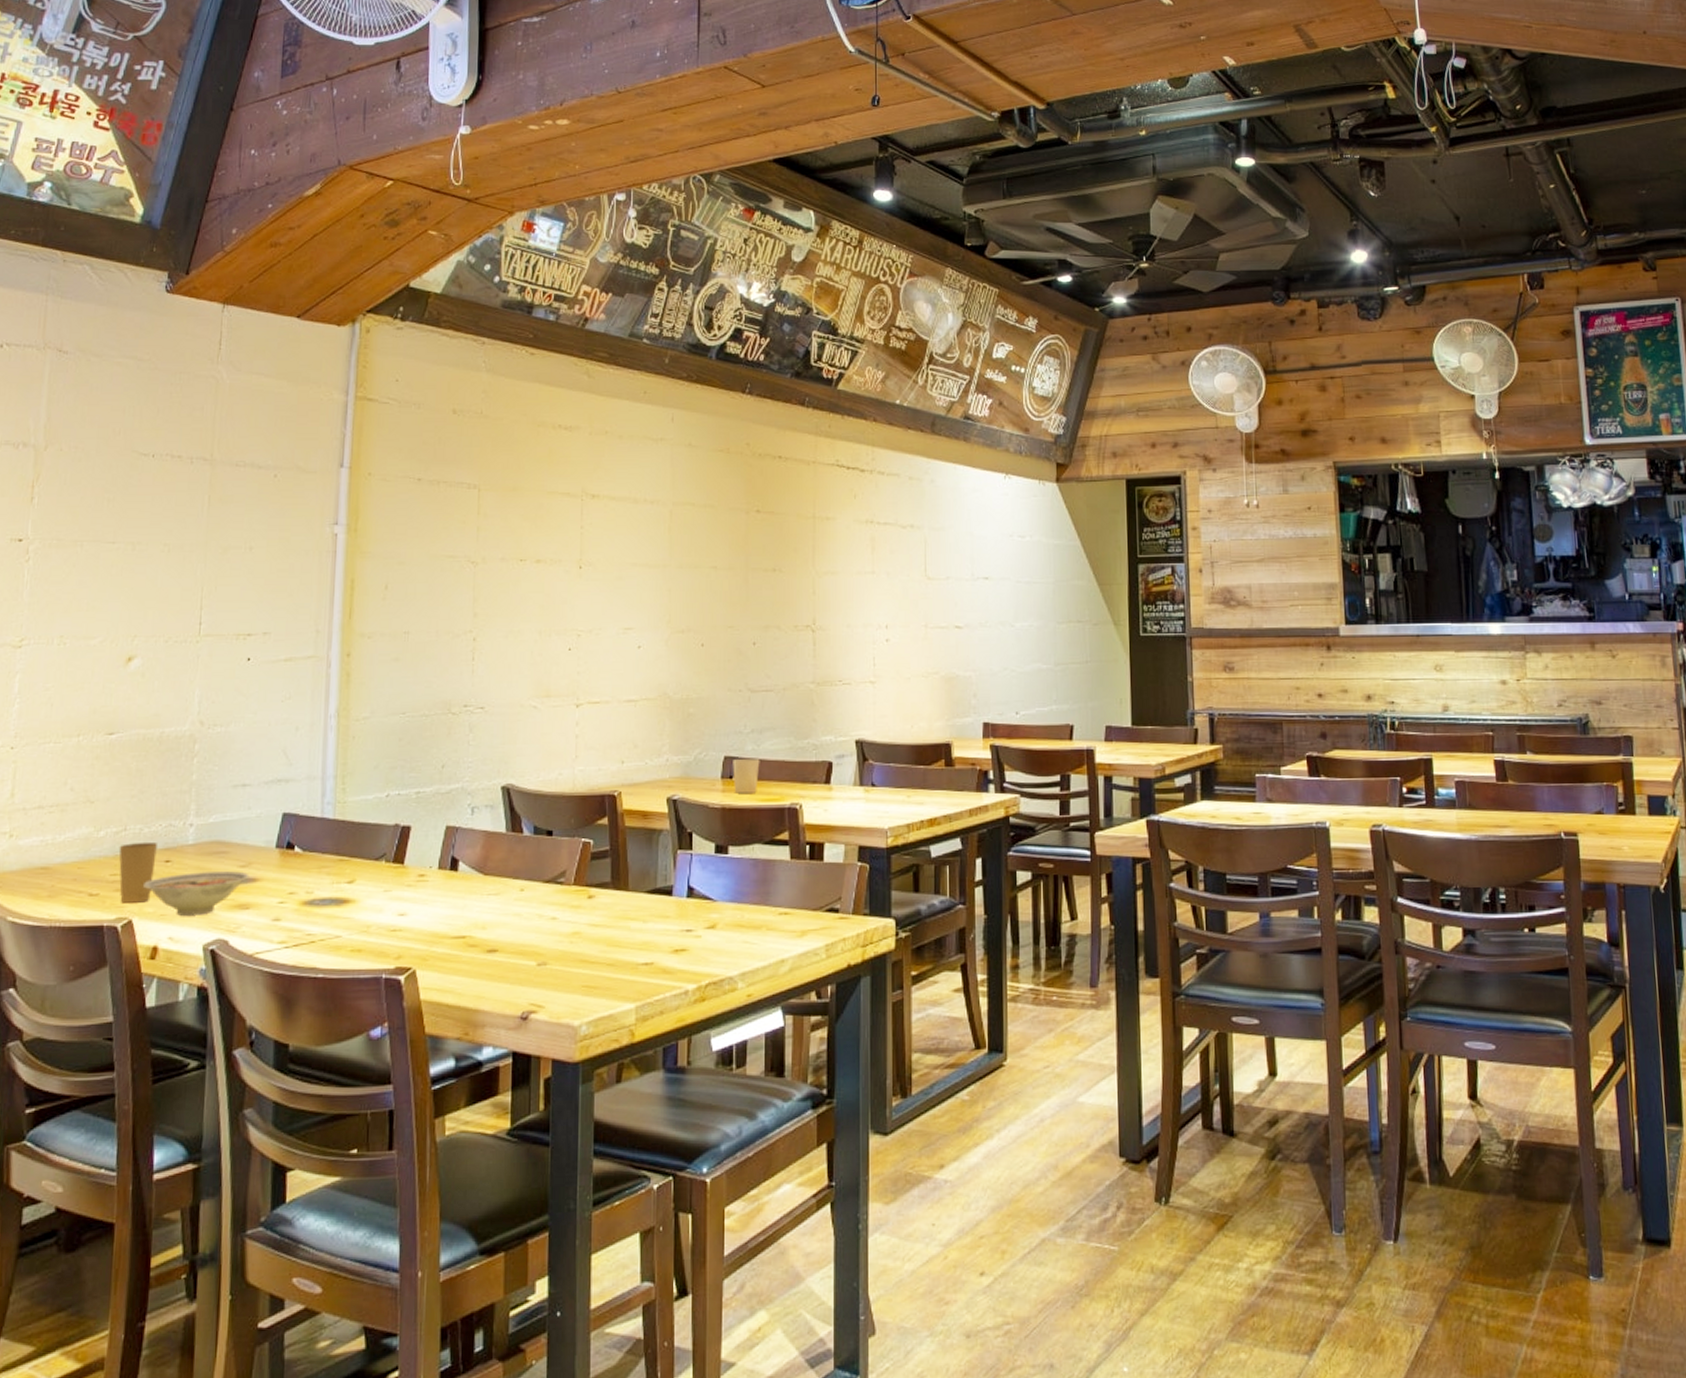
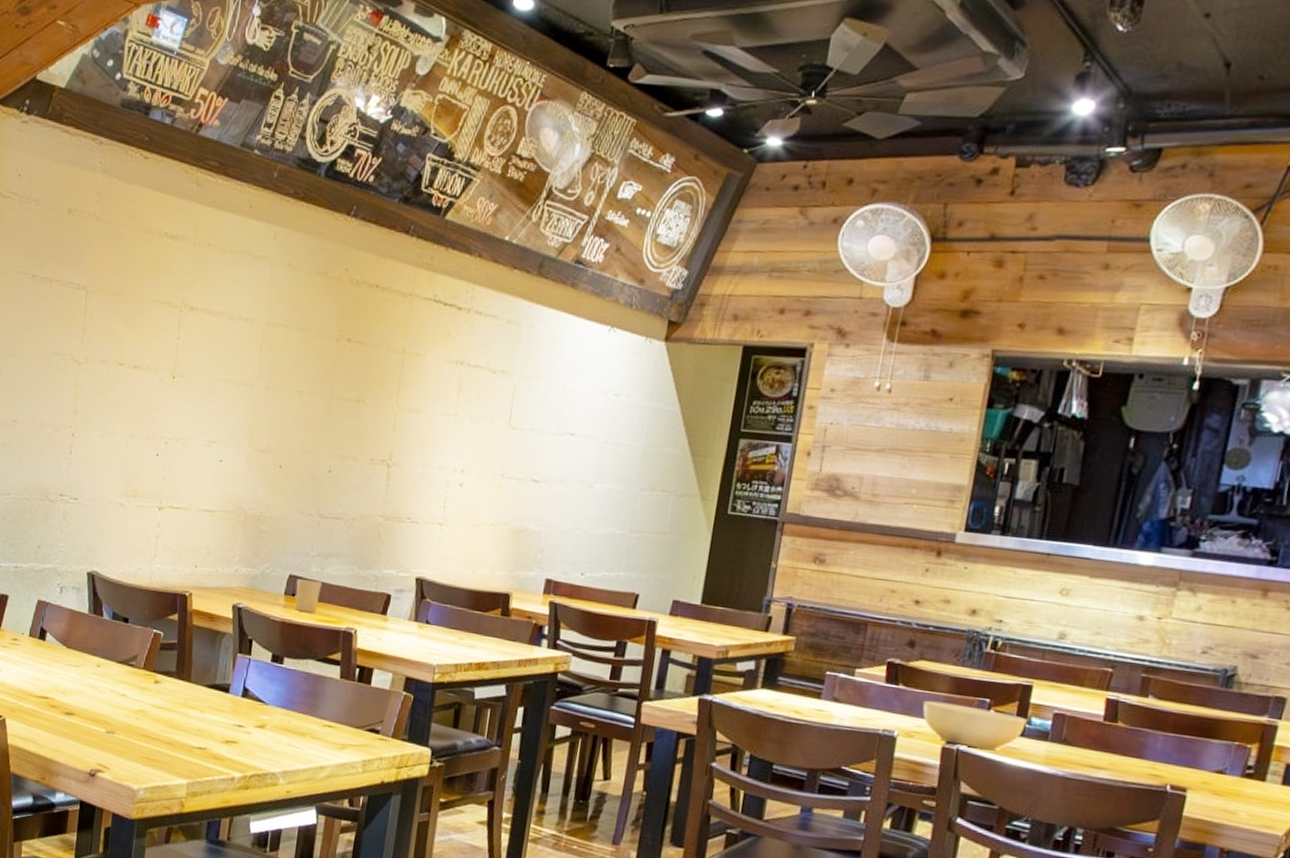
bowl: none [1344,786,1436,827] -> present [922,700,1029,751]

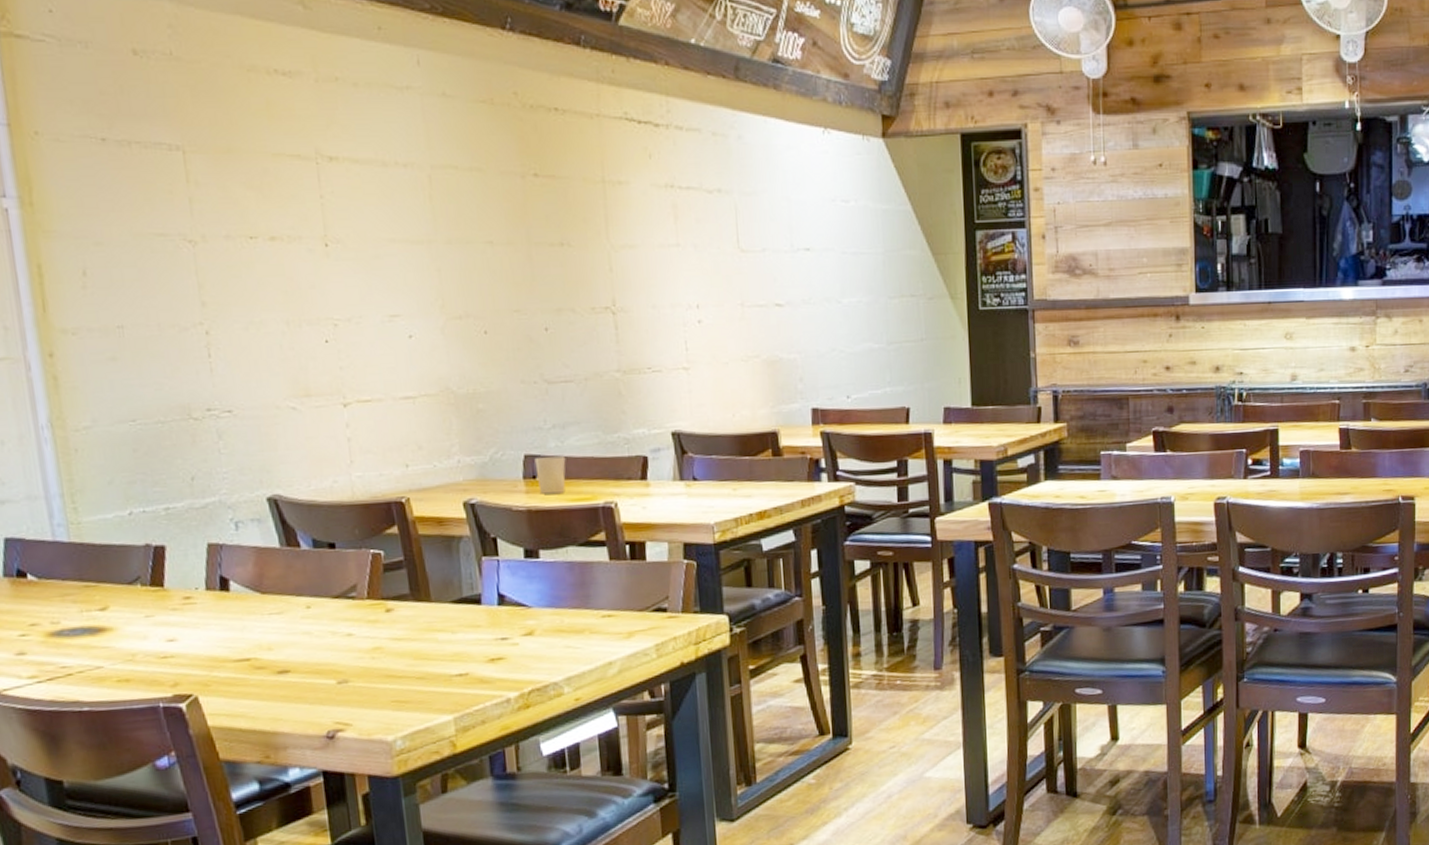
bowl: present [922,700,1029,751] -> none [1190,459,1281,498]

